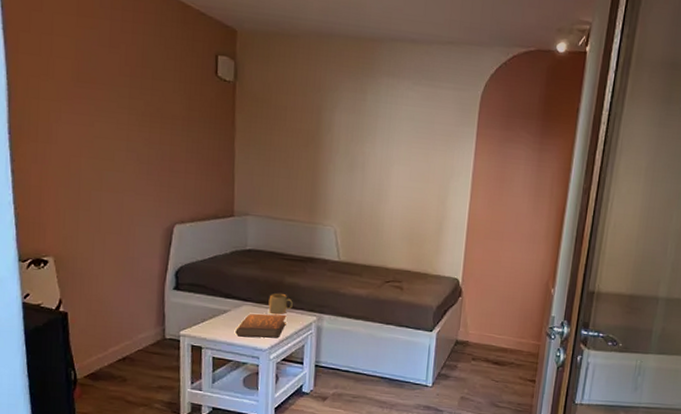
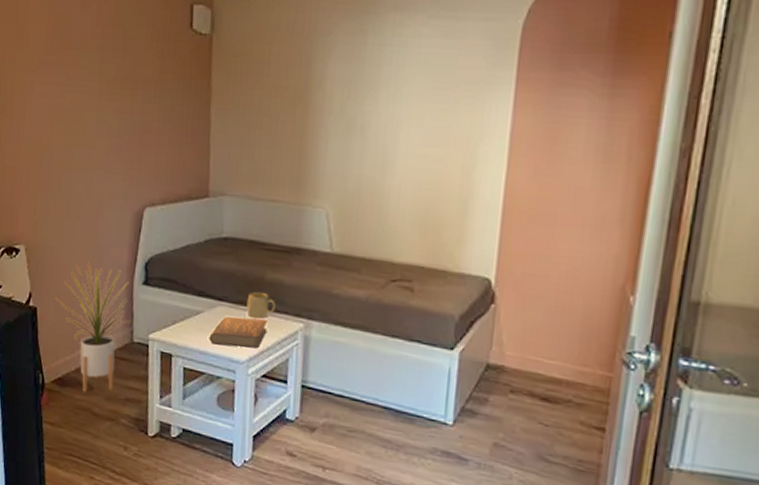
house plant: none [88,272,166,384] -> present [56,263,134,393]

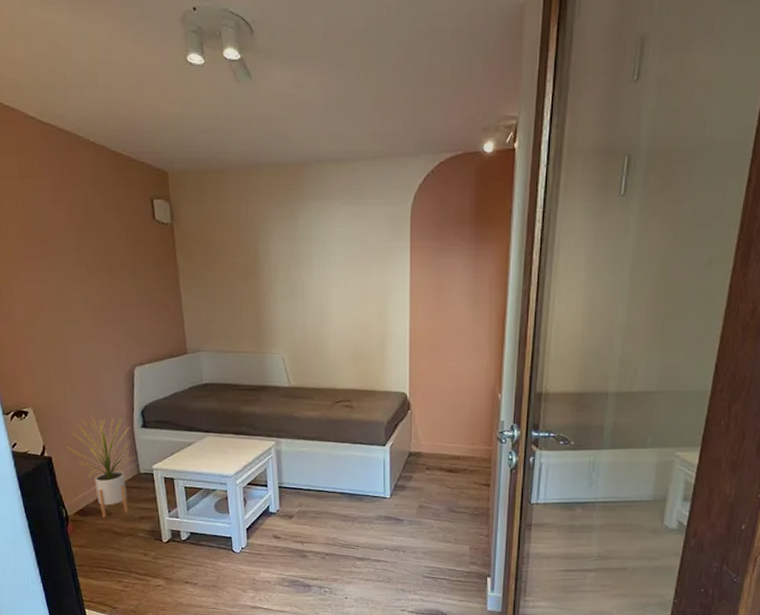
book: present [209,316,268,349] -> none [202,442,247,466]
mug: present [246,292,276,320] -> none [229,422,251,443]

